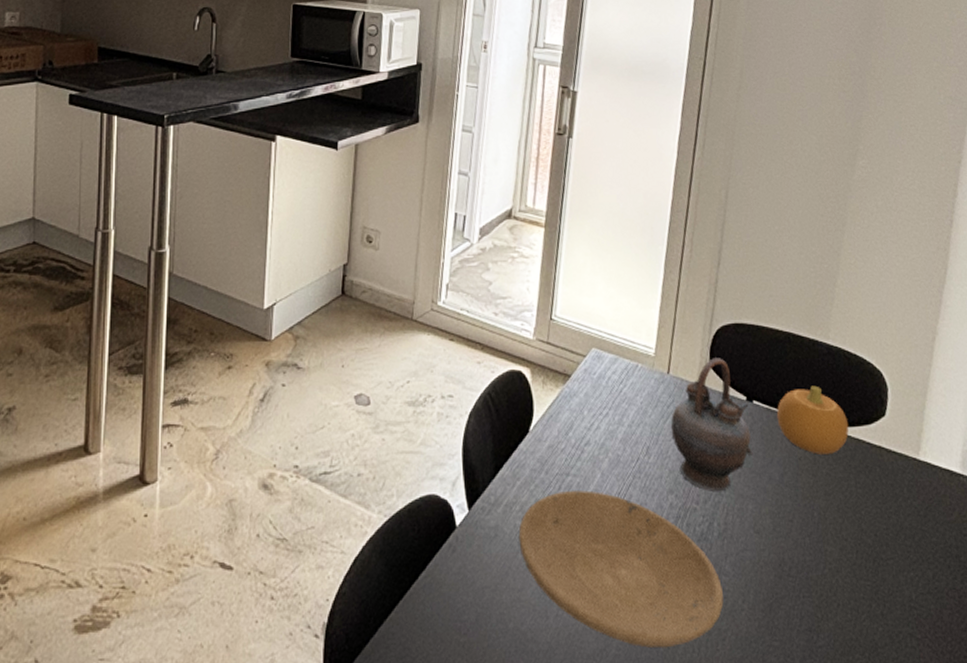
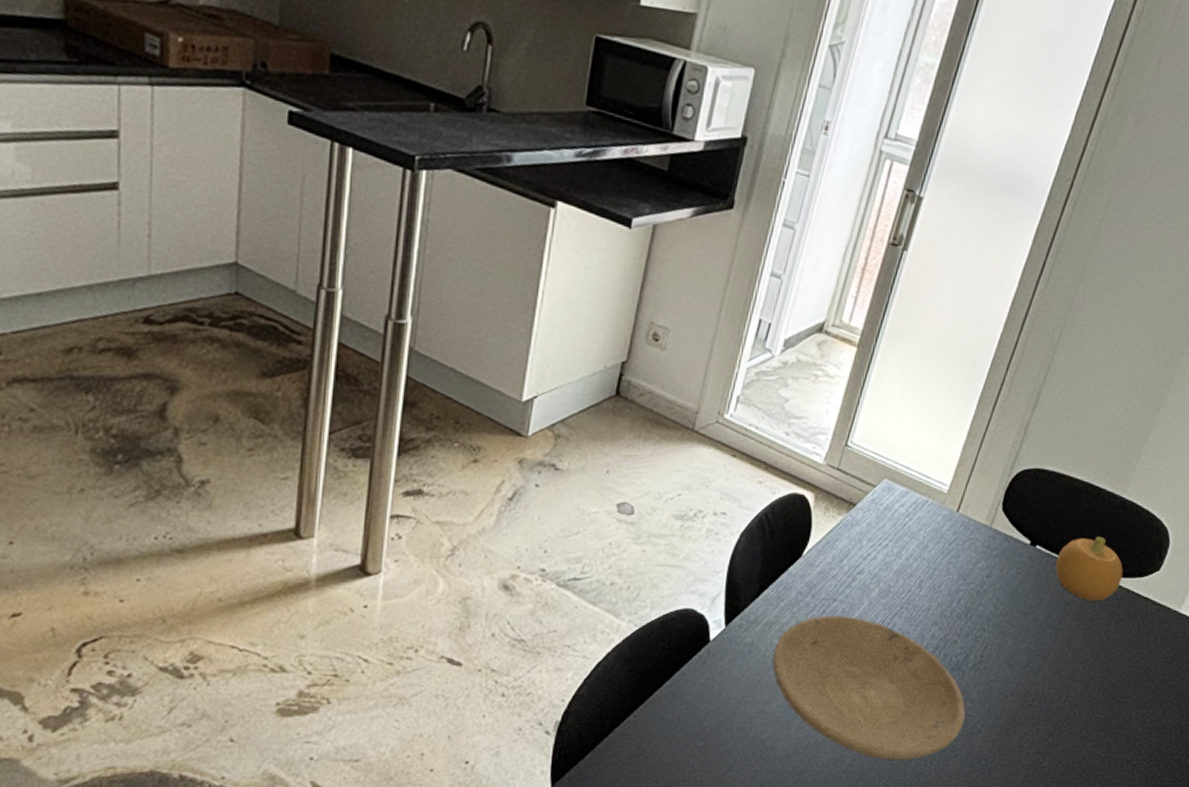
teapot: present [671,358,753,491] -> none [948,501,1031,627]

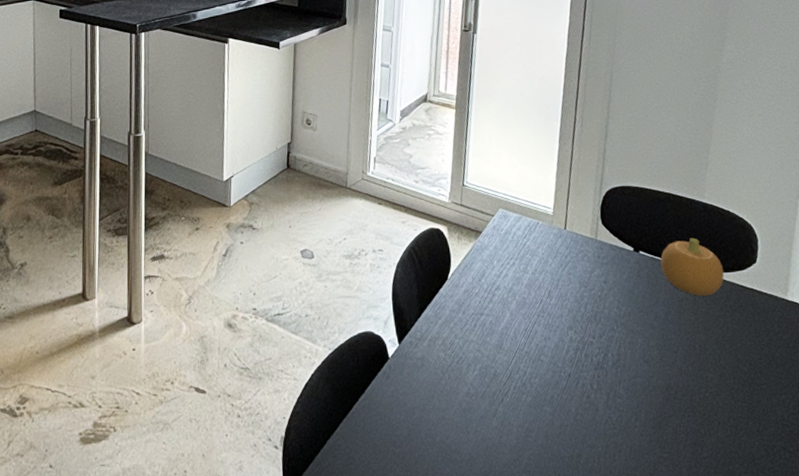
plate: present [772,615,966,761] -> none [441,327,619,459]

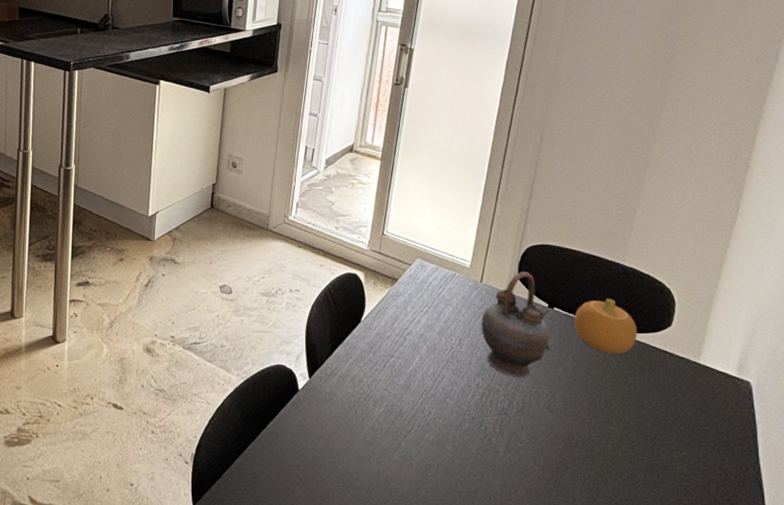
teapot: none [569,215,641,328] -> present [481,272,551,377]

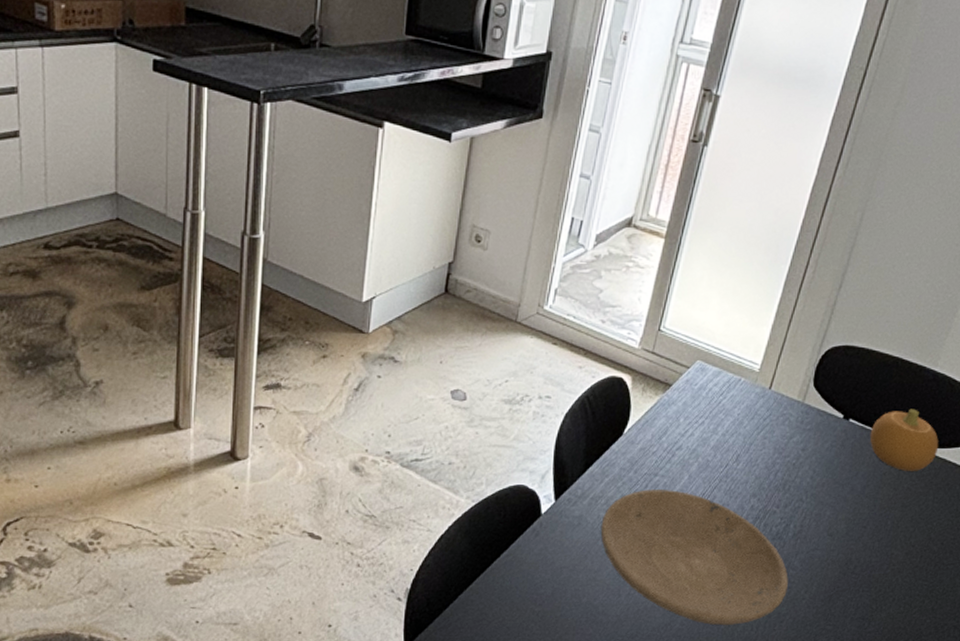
plate: none [349,369,518,494] -> present [600,489,788,626]
teapot: present [481,272,551,377] -> none [763,377,845,498]

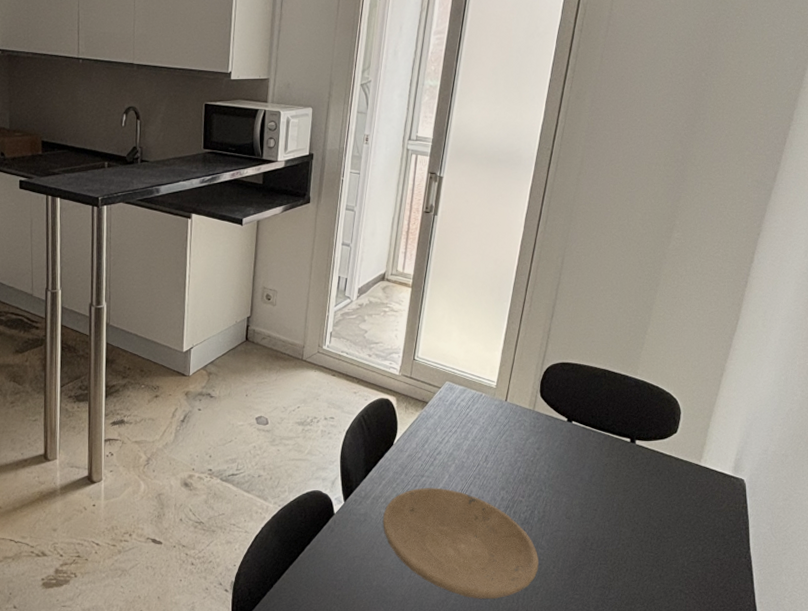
fruit: present [869,408,939,471] -> none [590,410,647,461]

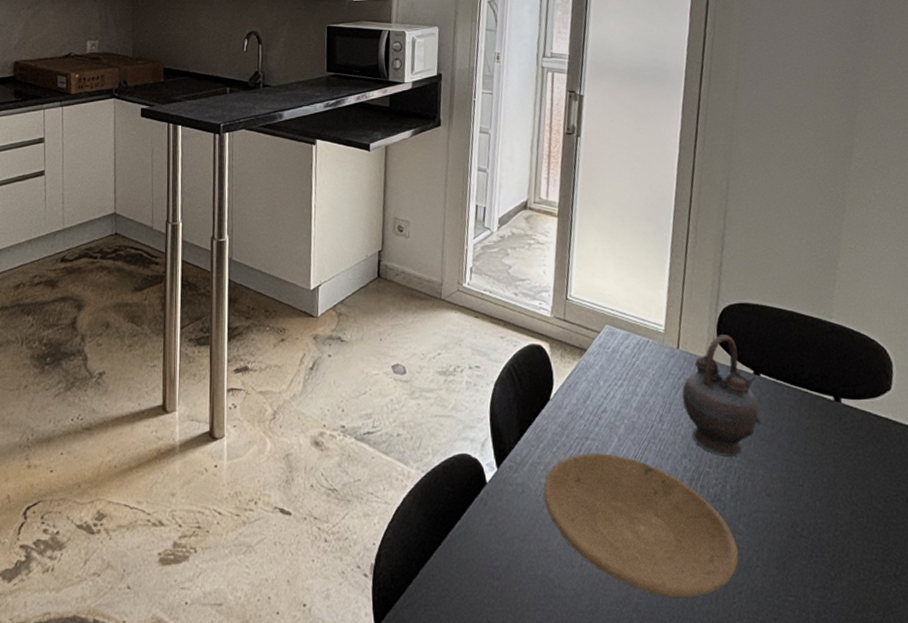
teapot: none [505,389,570,488] -> present [682,335,762,456]

